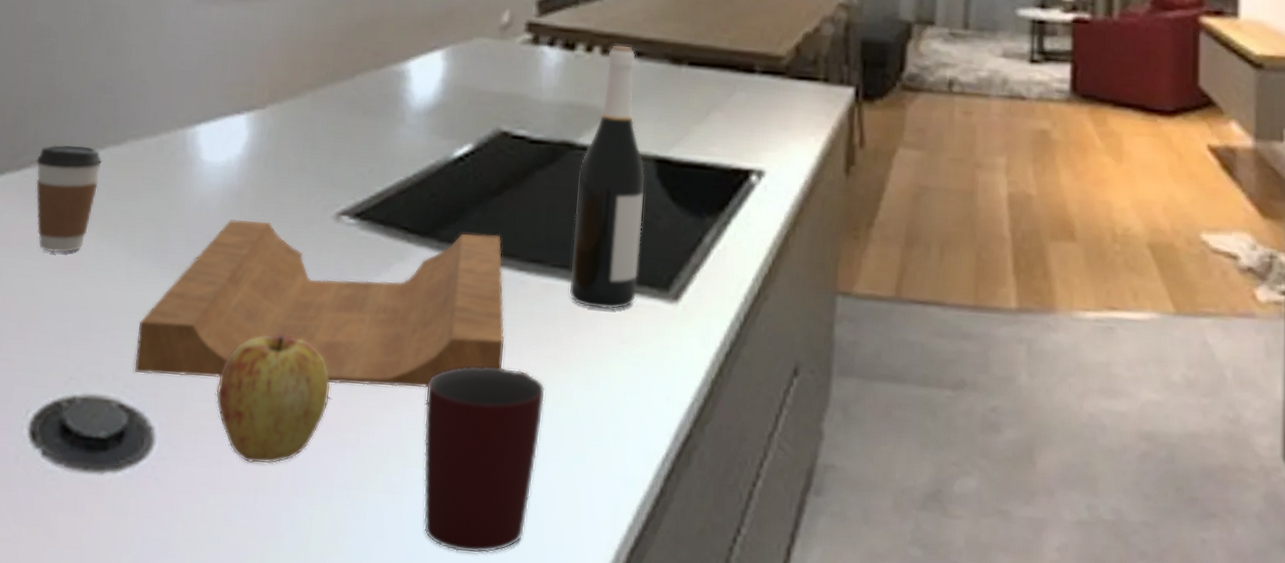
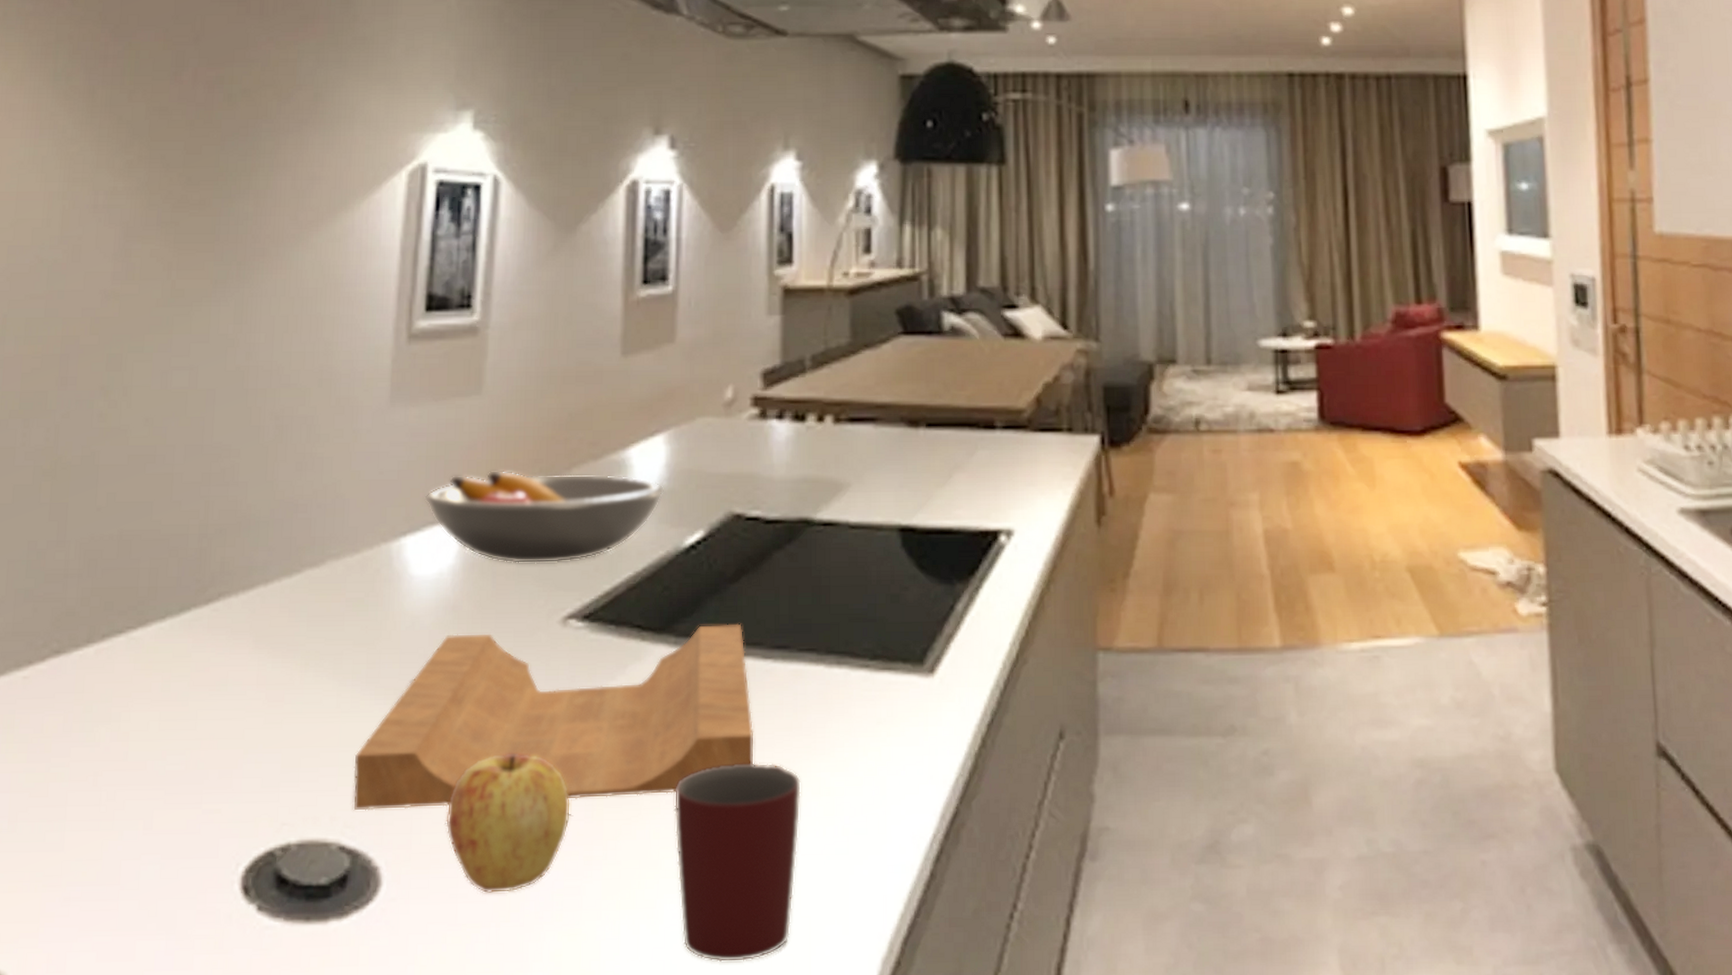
coffee cup: present [35,144,103,253] -> none [226,571,300,691]
fruit bowl: none [219,70,440,162] -> present [424,470,665,564]
wine bottle: present [569,45,646,310] -> none [819,412,891,691]

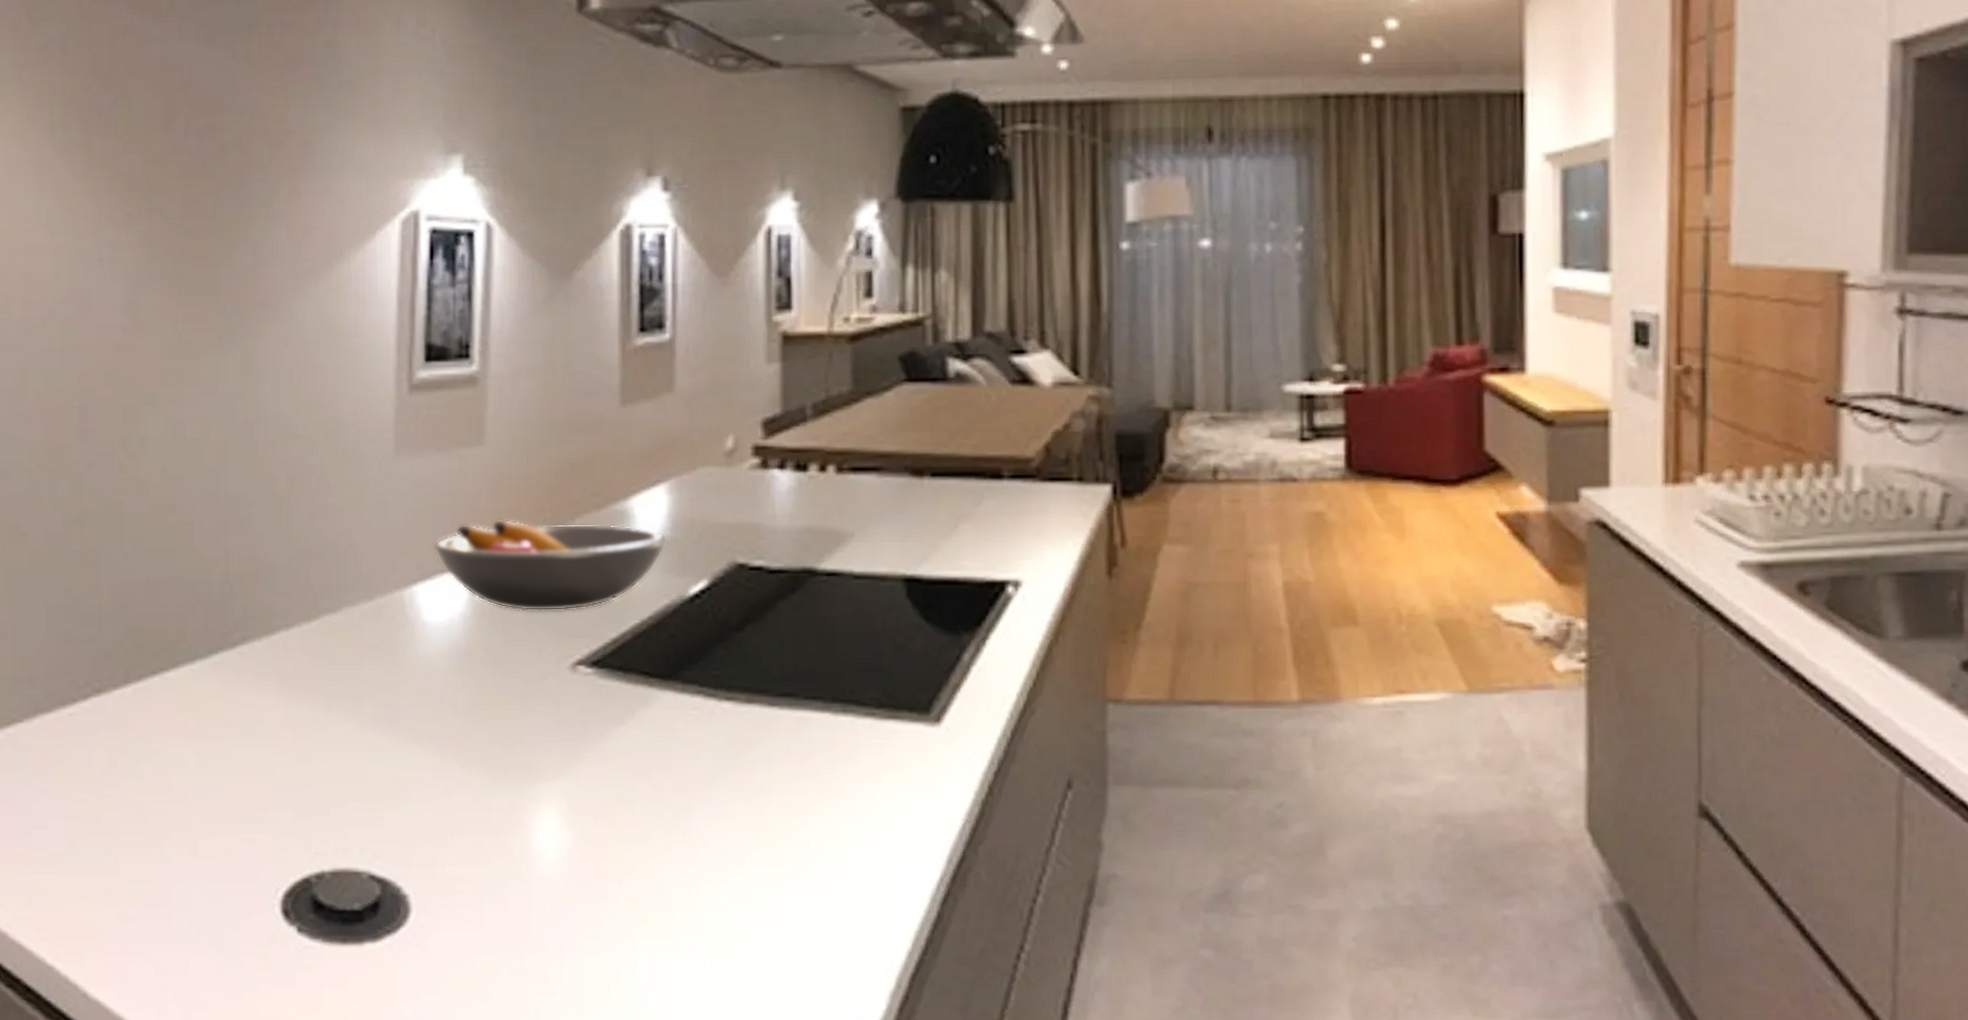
cutting board: present [353,623,754,811] -> none [379,671,762,843]
apple: present [446,754,572,894] -> none [468,793,587,923]
mug: present [673,761,801,963] -> none [685,804,809,992]

